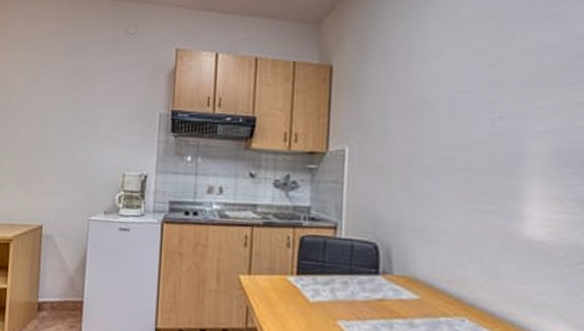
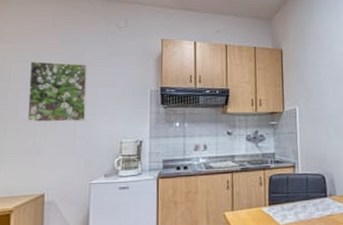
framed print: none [28,73,91,146] -> present [27,61,88,123]

